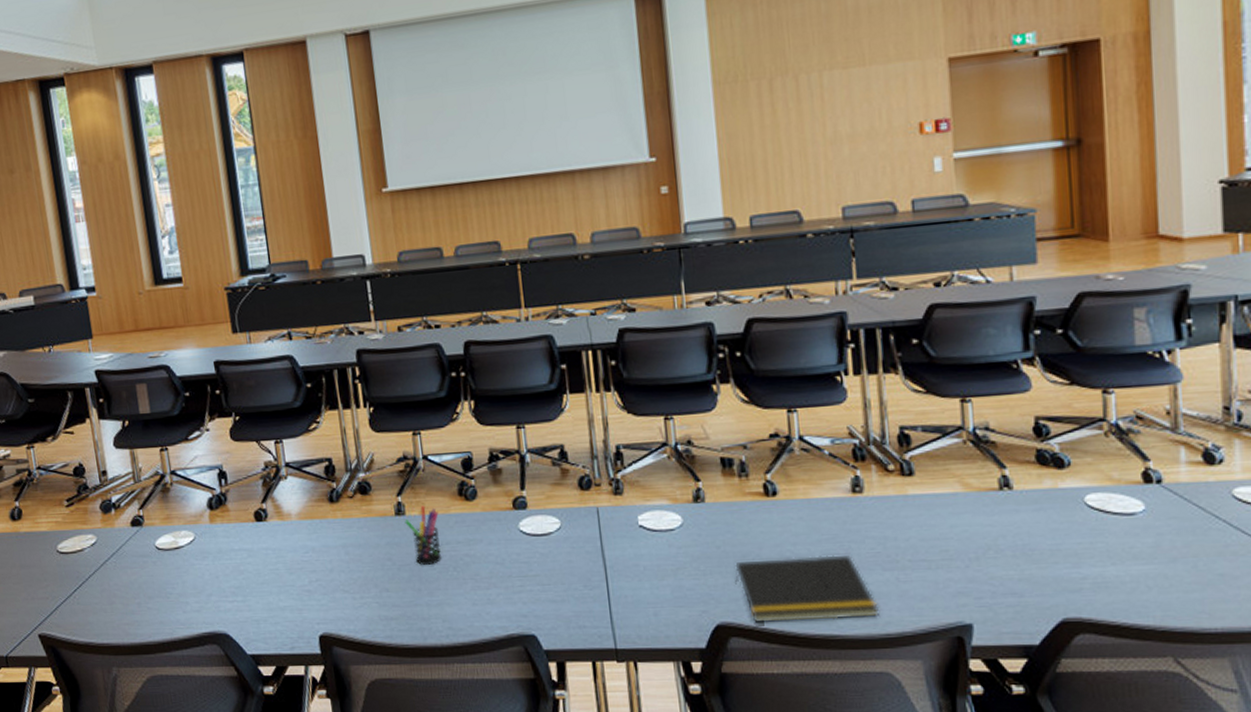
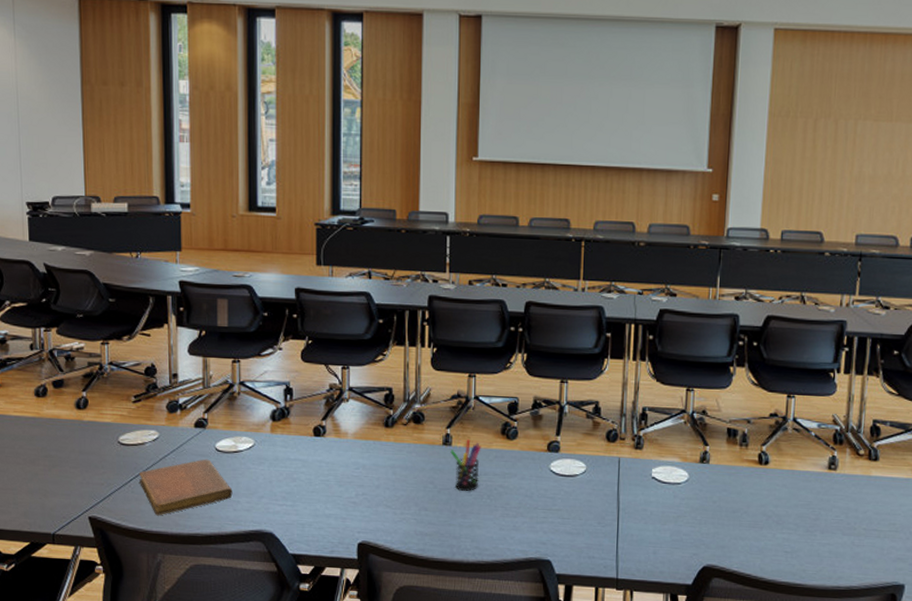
notebook: none [81,559,180,627] -> present [138,459,233,516]
notepad: present [735,555,880,624] -> none [724,515,836,573]

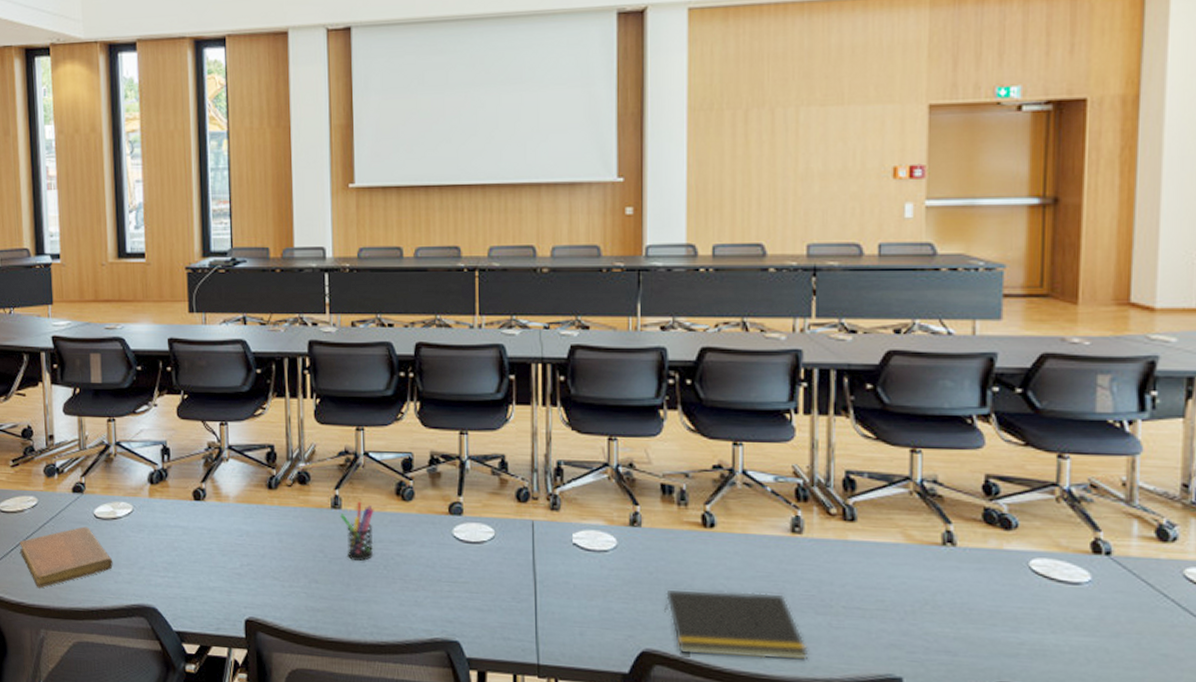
notepad: none [724,515,836,573] -> present [664,589,809,661]

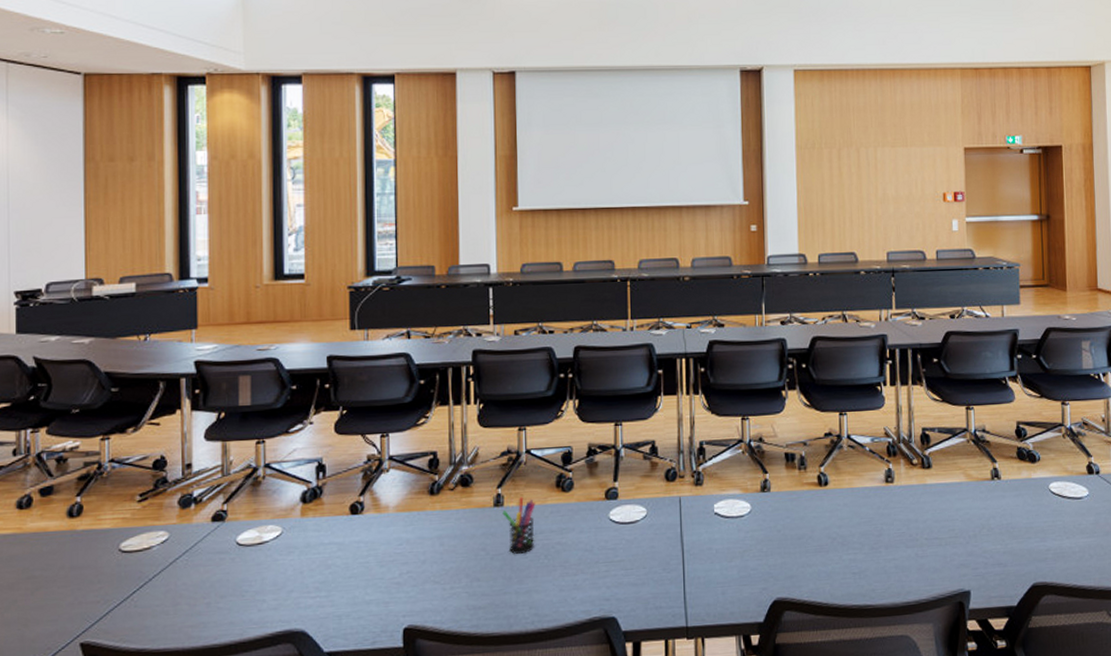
notebook: present [19,526,113,589] -> none [143,556,257,631]
notepad: present [664,589,809,661] -> none [791,536,903,598]

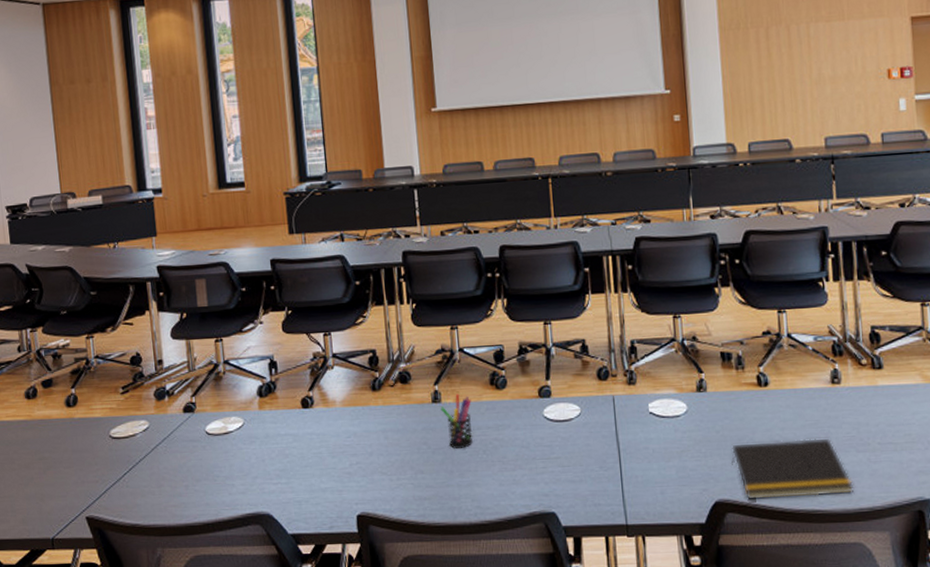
notepad: none [791,536,903,598] -> present [731,439,854,500]

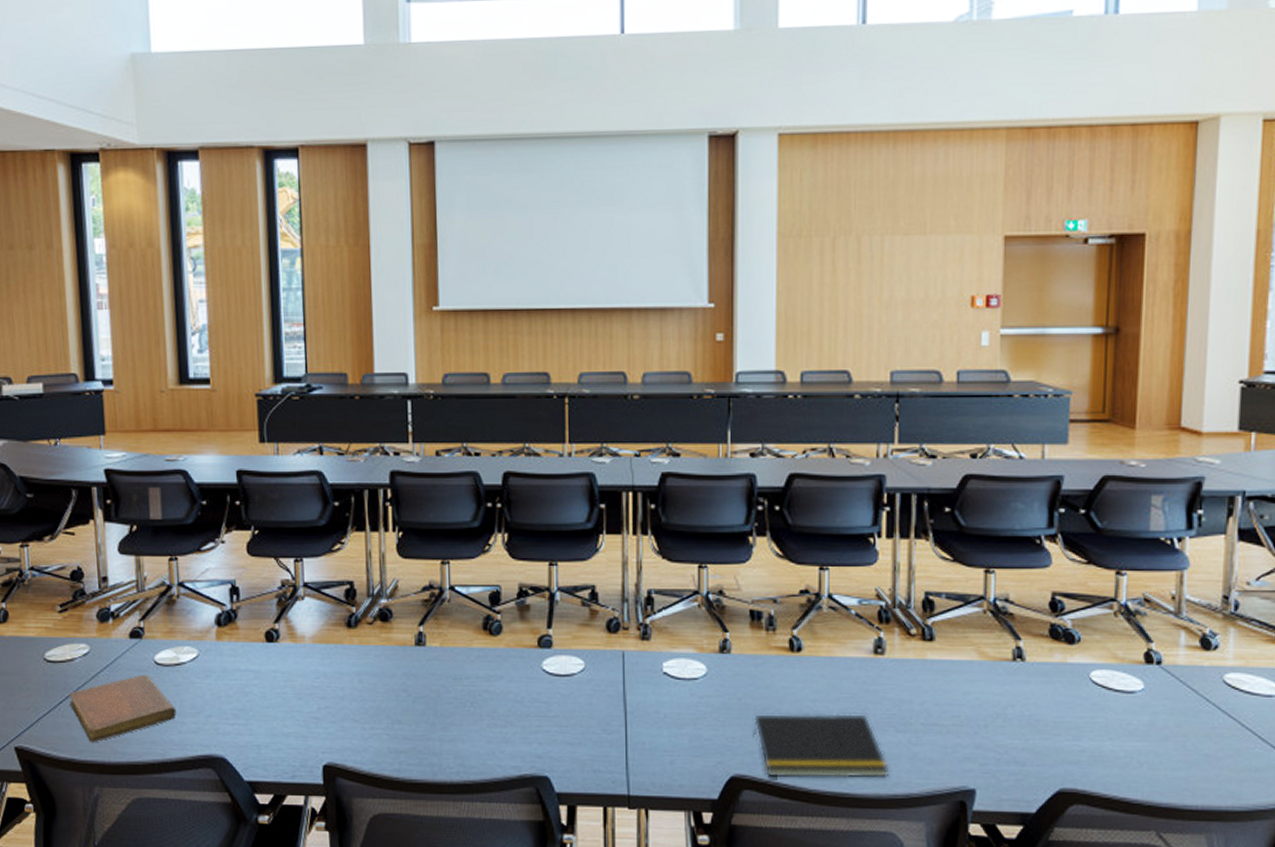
notebook: none [131,444,227,509] -> present [68,674,177,743]
pen holder: present [440,394,473,450] -> none [424,637,460,700]

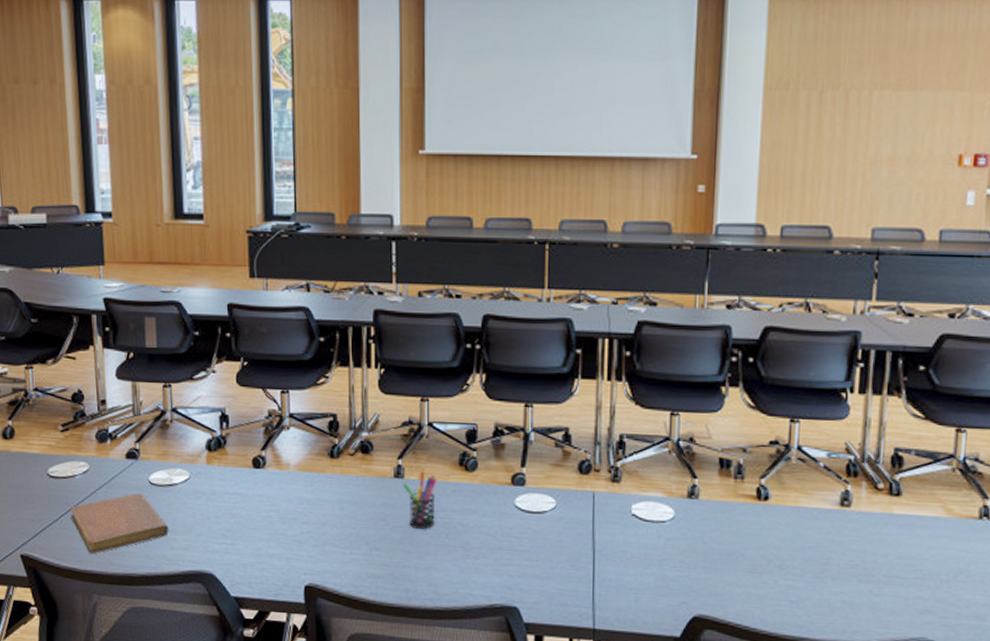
pen holder: none [424,637,460,700] -> present [403,471,437,530]
notepad: present [753,713,890,779] -> none [717,558,850,626]

